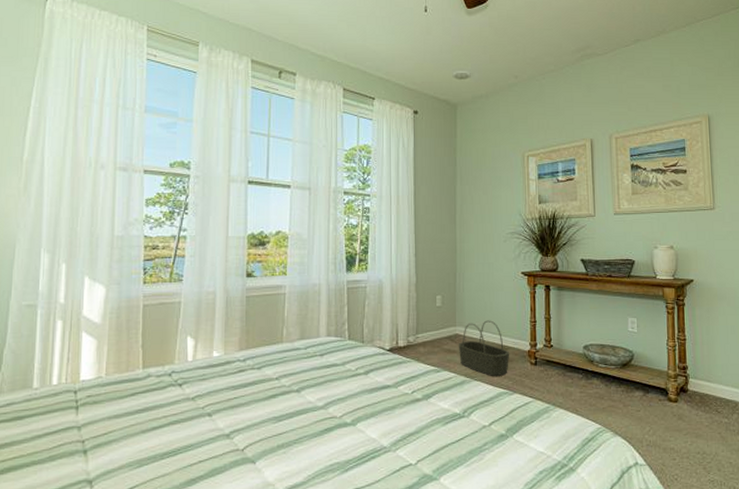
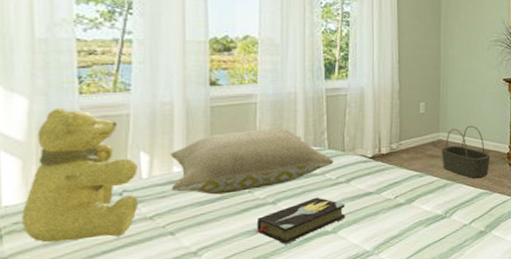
teddy bear: none [94,296,185,416] -> present [22,108,139,243]
pillow: none [211,318,354,380] -> present [170,128,334,195]
hardback book: none [279,387,364,434] -> present [254,197,346,245]

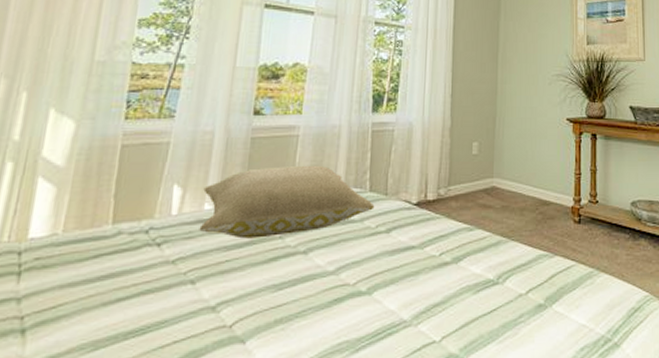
teddy bear: present [22,108,139,243] -> none [43,134,169,284]
hardback book: present [254,197,346,245] -> none [280,248,384,305]
basket: present [441,125,491,178] -> none [494,171,552,236]

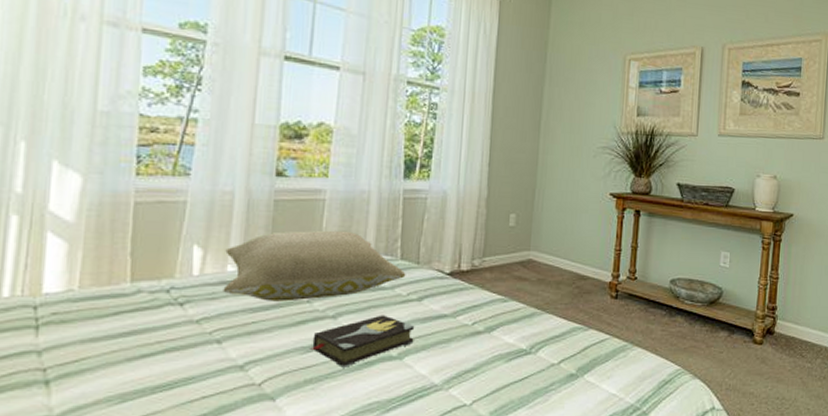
hardback book: none [280,248,384,305] -> present [309,315,415,368]

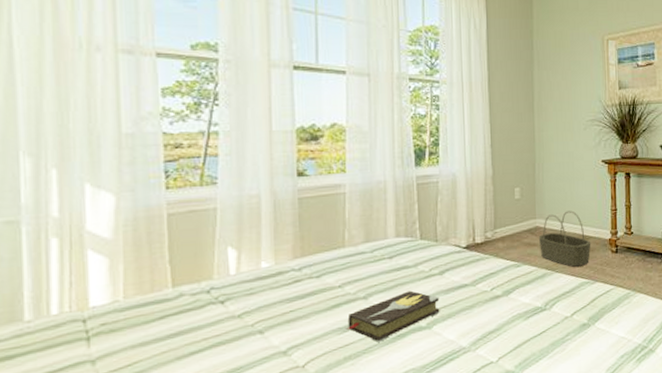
pillow: present [223,230,406,302] -> none [258,219,427,291]
basket: none [530,245,589,309] -> present [538,210,591,267]

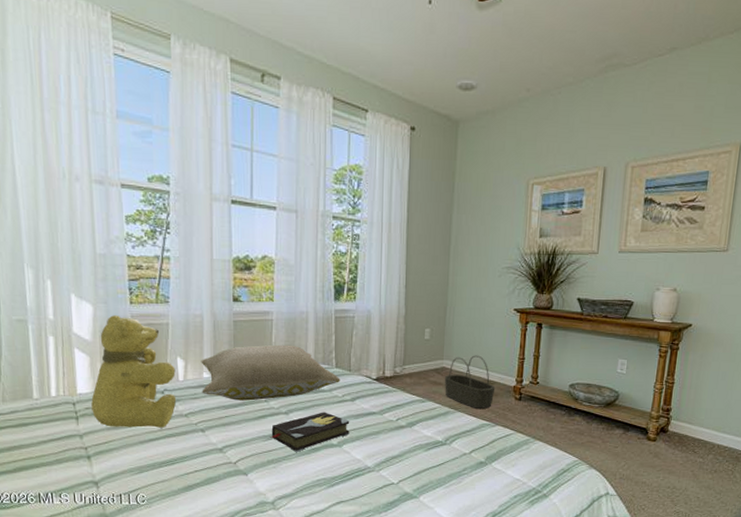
teddy bear: none [109,204,227,344] -> present [91,315,177,428]
pillow: none [258,219,427,291] -> present [201,344,341,401]

